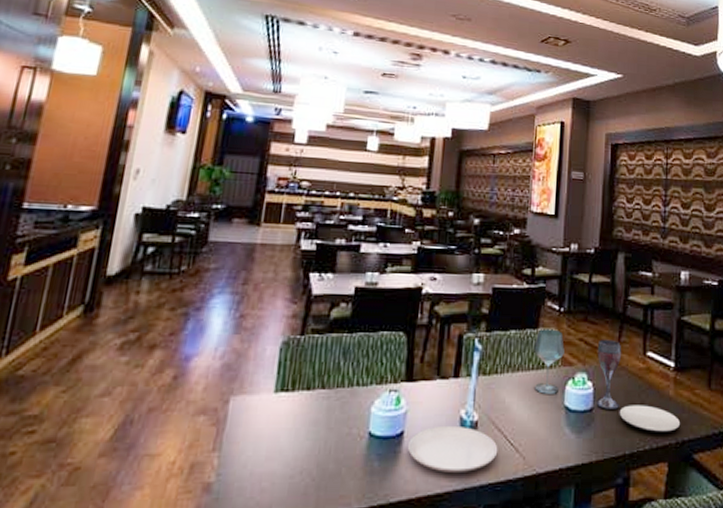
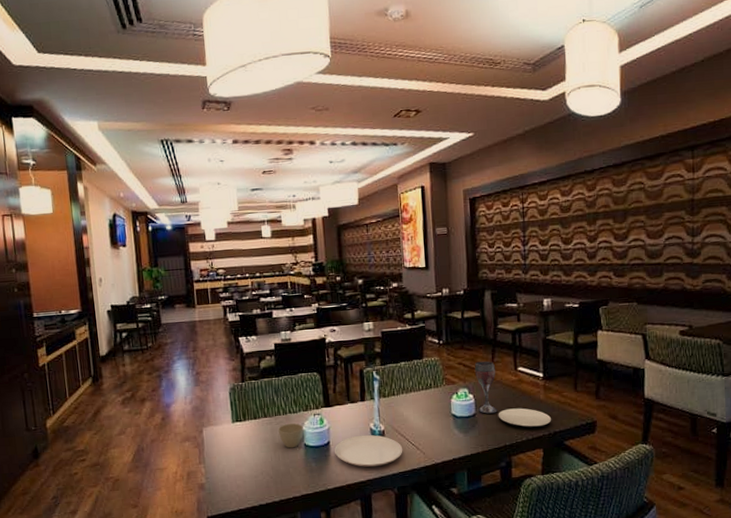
cup: none [336,399,372,437] -> present [278,423,304,449]
wine glass: present [534,329,565,394] -> none [421,358,447,407]

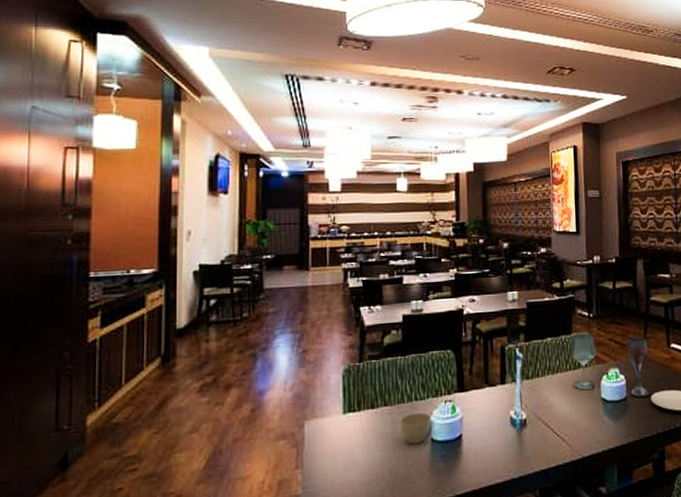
plate: present [334,434,403,468] -> none [466,425,547,466]
wine glass: none [421,358,447,407] -> present [569,333,597,390]

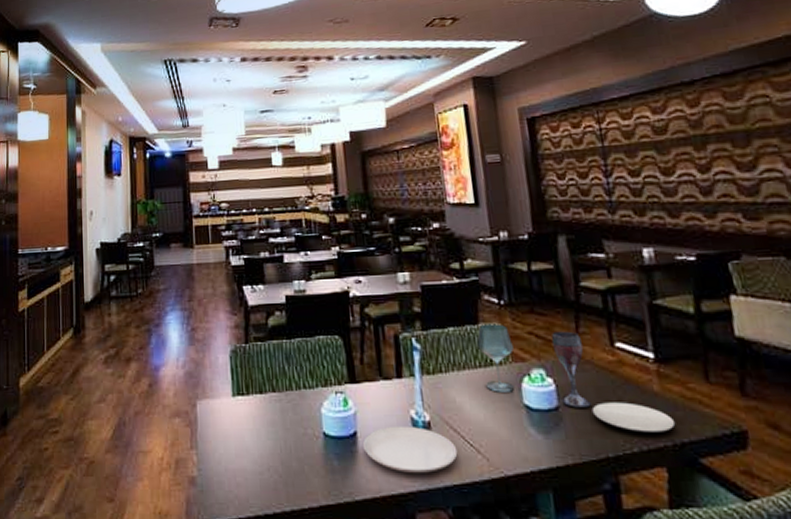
cup: present [401,412,431,445] -> none [290,401,322,437]
plate: none [466,425,547,466] -> present [362,426,458,474]

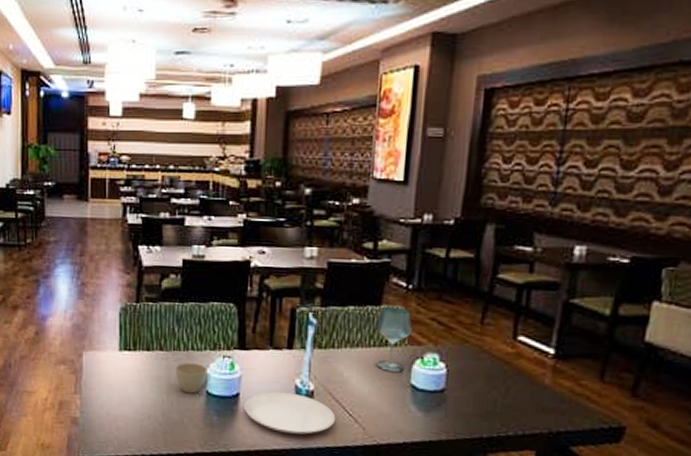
cup: none [290,401,322,437] -> present [175,362,208,394]
cup: present [551,331,591,408] -> none [447,320,485,393]
plate: present [592,402,676,432] -> none [477,389,557,421]

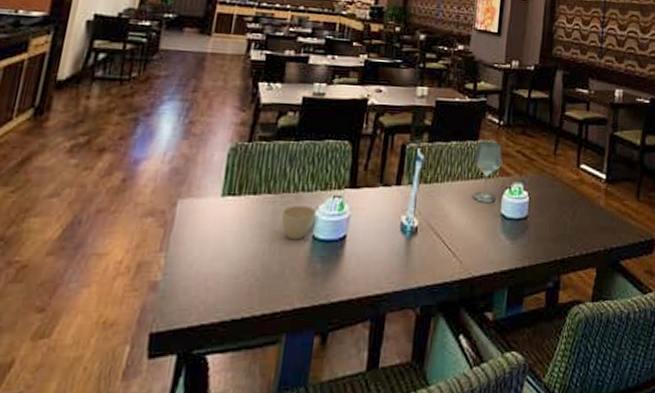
plate: present [243,391,336,435] -> none [349,230,436,276]

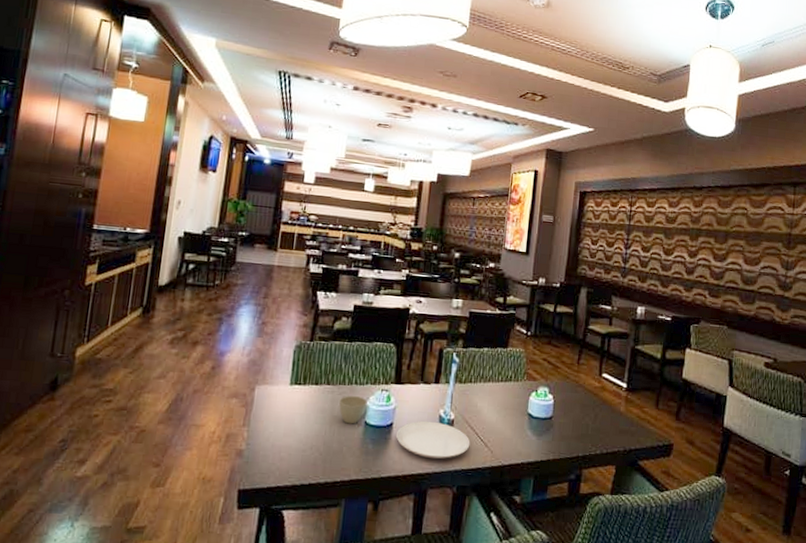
plate: none [349,230,436,276] -> present [395,421,470,460]
wine glass: present [473,141,503,202] -> none [503,348,530,403]

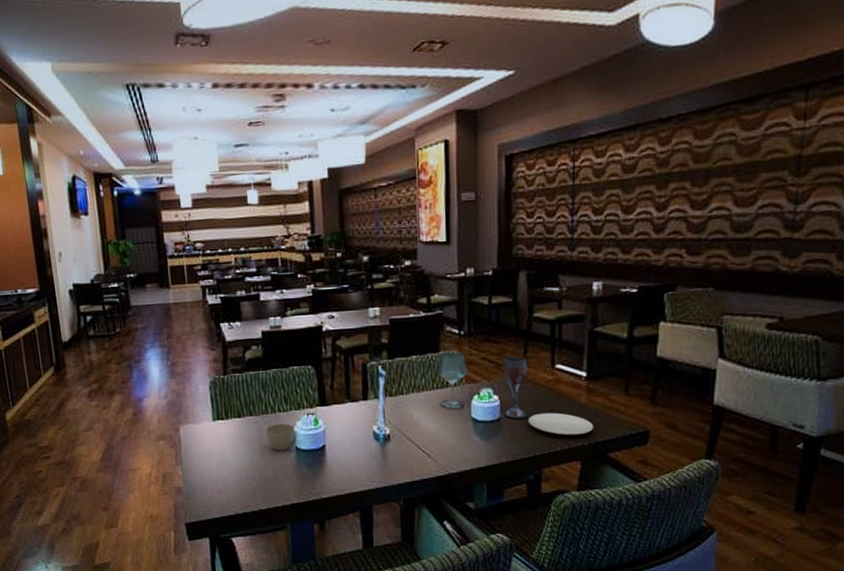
plate: present [395,421,470,460] -> none [330,438,411,476]
wine glass: none [503,348,530,403] -> present [437,351,468,409]
cup: none [554,360,580,419] -> present [501,356,528,419]
plate: none [575,416,629,441] -> present [528,412,594,436]

